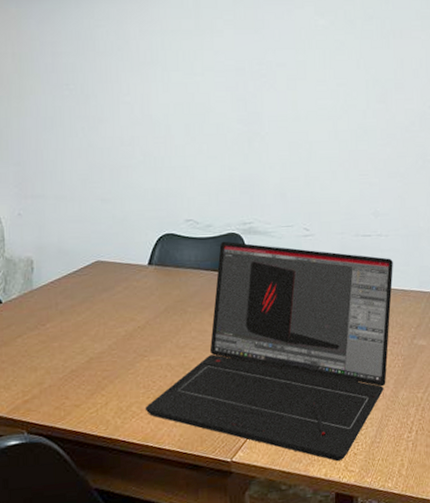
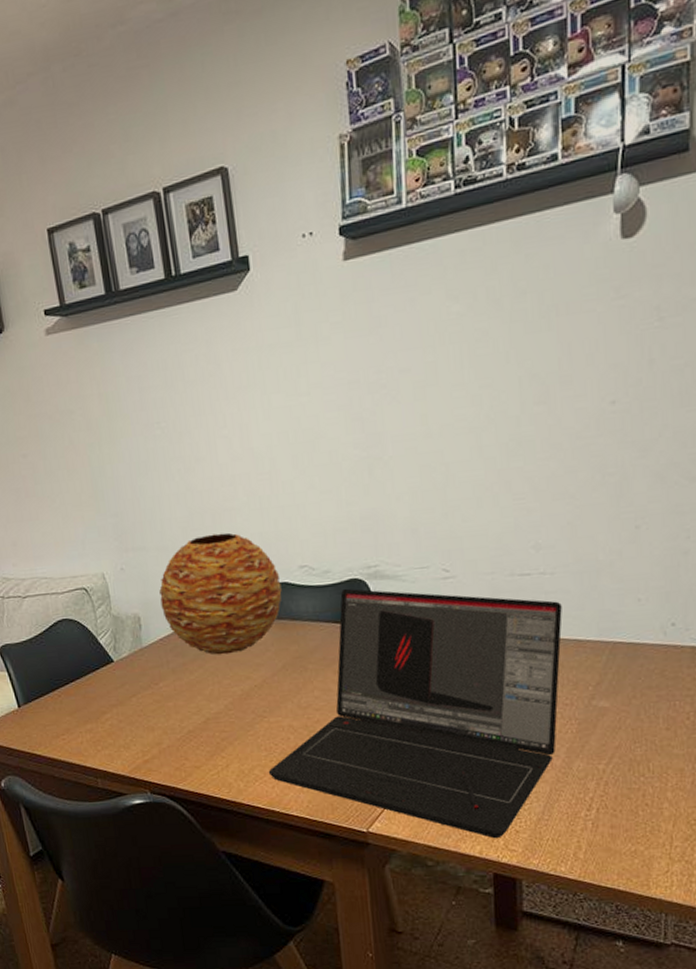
vase: none [54,186,169,298] -> present [159,532,282,655]

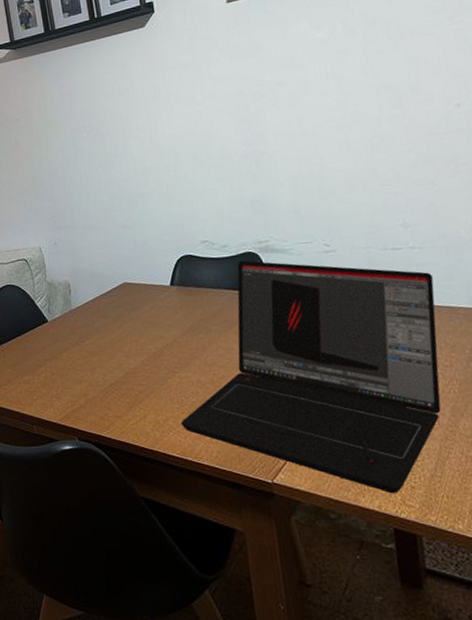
vase: present [159,532,282,655] -> none [86,213,188,317]

